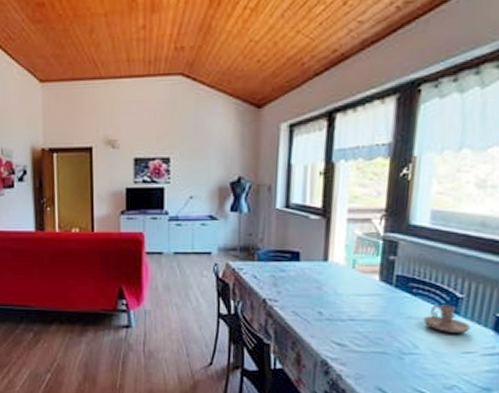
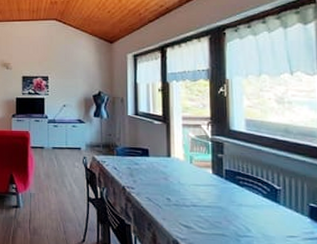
candle holder: present [423,305,471,333] -> none [251,195,291,219]

